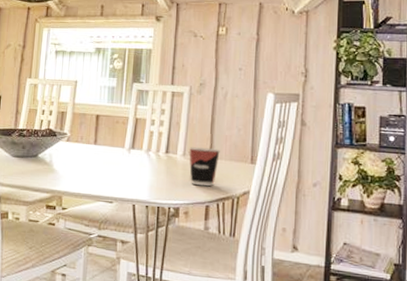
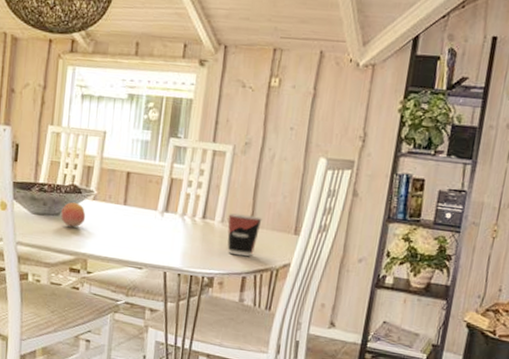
fruit: none [38,144,60,167] -> present [61,202,86,227]

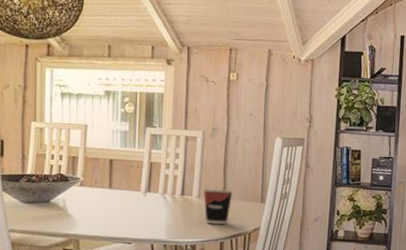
fruit: present [61,202,86,227] -> none [51,189,74,212]

